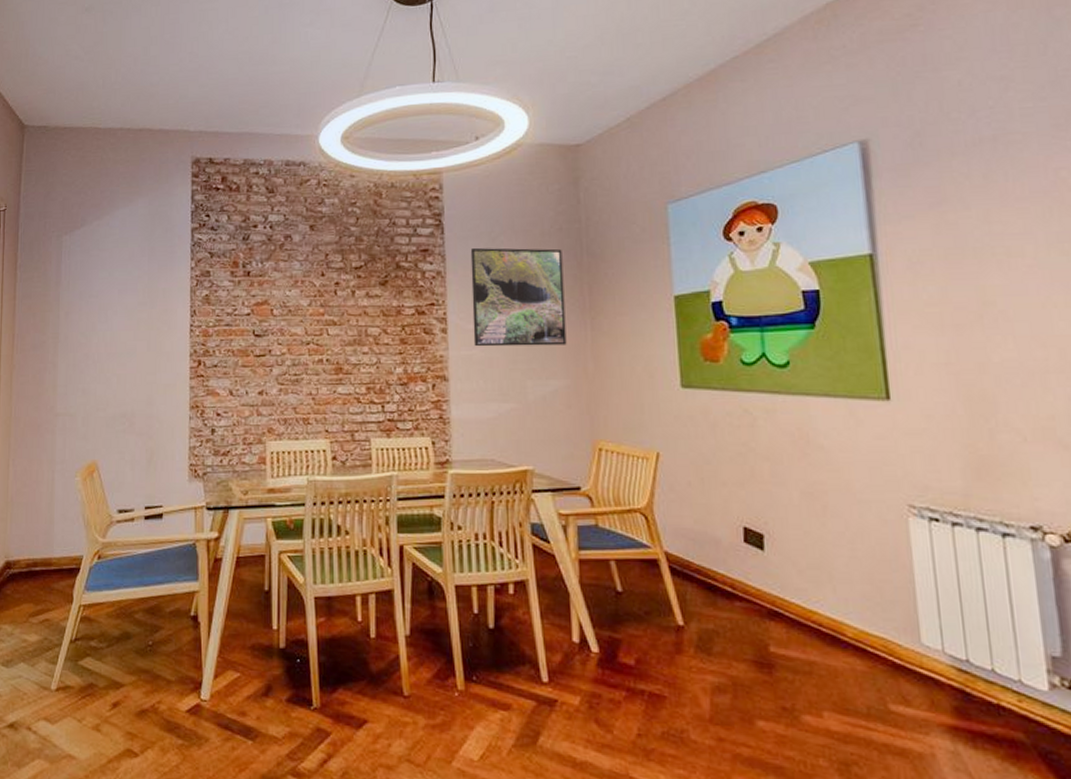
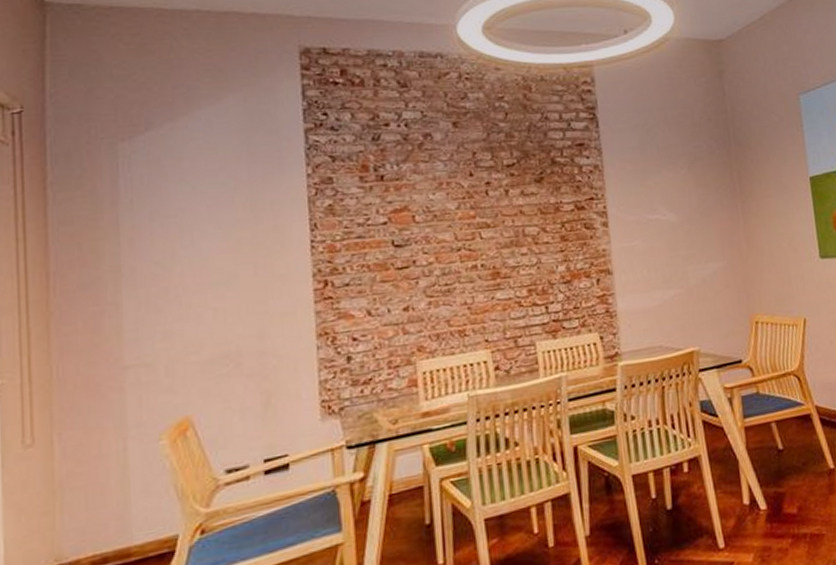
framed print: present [470,247,567,347] -> none [626,138,722,238]

